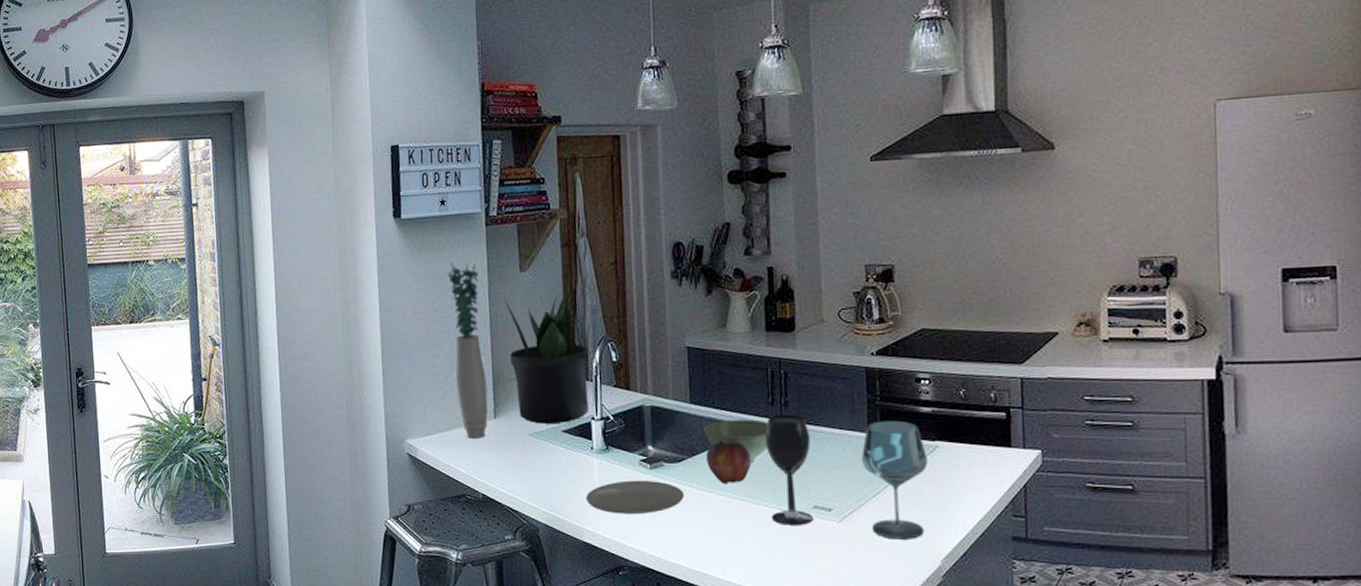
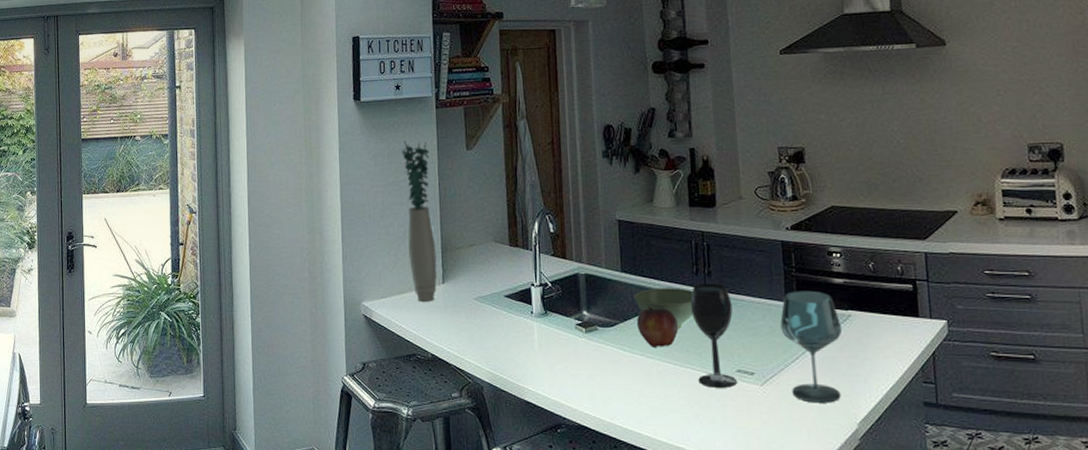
planter: present [504,293,589,424] -> none [452,170,529,289]
plate: present [585,480,684,514] -> none [526,343,617,375]

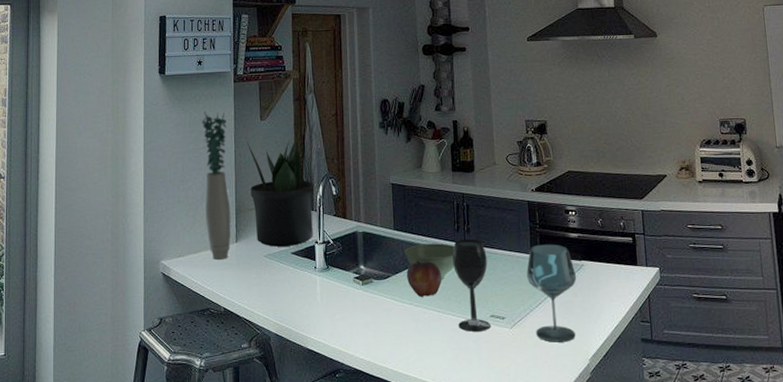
planter: none [452,170,529,289] -> present [247,138,314,247]

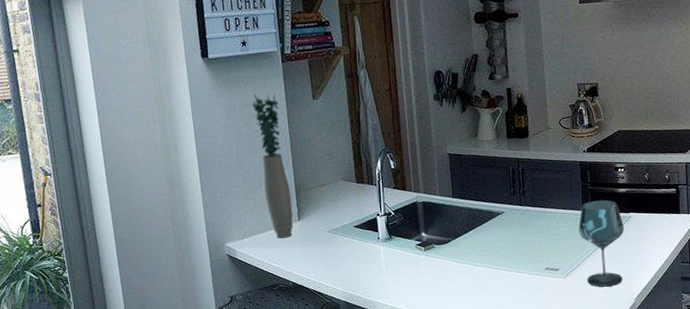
planter: present [247,138,314,247] -> none [300,115,375,222]
bowl: present [404,243,455,280] -> none [463,207,512,241]
fruit: present [407,259,443,297] -> none [466,223,500,257]
wine glass: present [452,238,491,332] -> none [509,200,546,284]

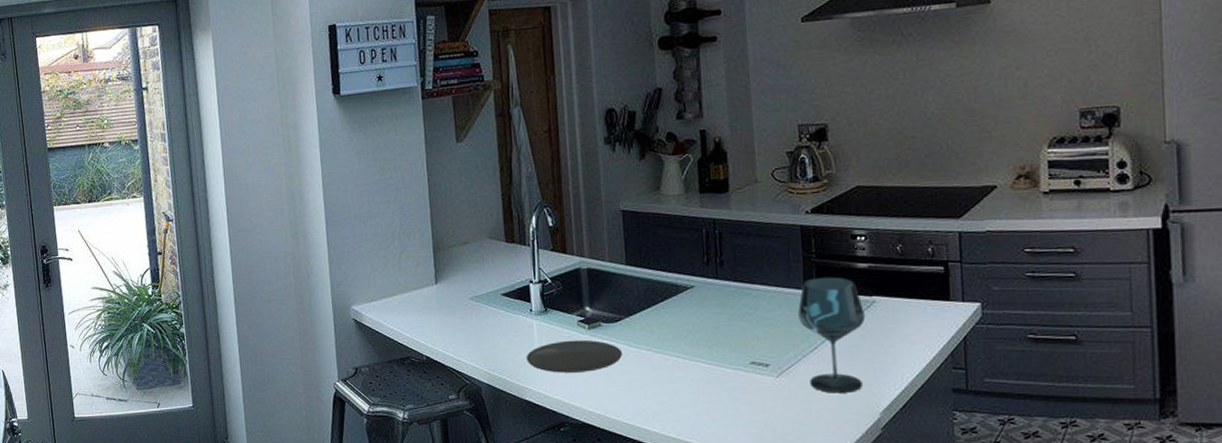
vase: present [252,93,294,239] -> none [387,135,430,304]
plate: none [375,259,451,288] -> present [526,339,622,373]

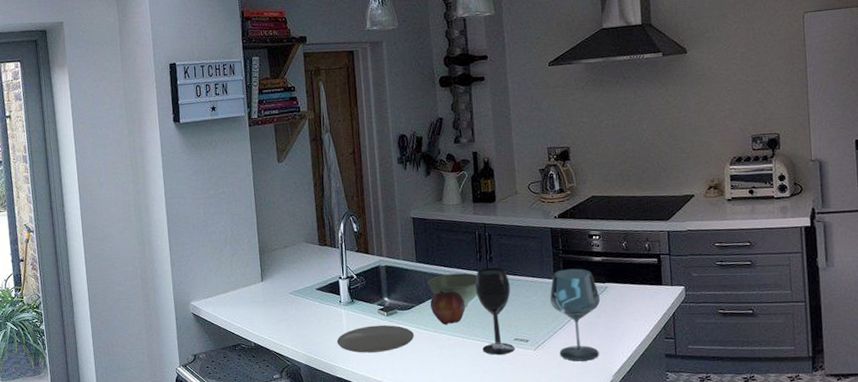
bowl: none [640,279,704,322] -> present [427,273,478,308]
fruit: none [643,299,689,342] -> present [430,289,466,325]
wine glass: none [700,273,752,381] -> present [475,267,515,355]

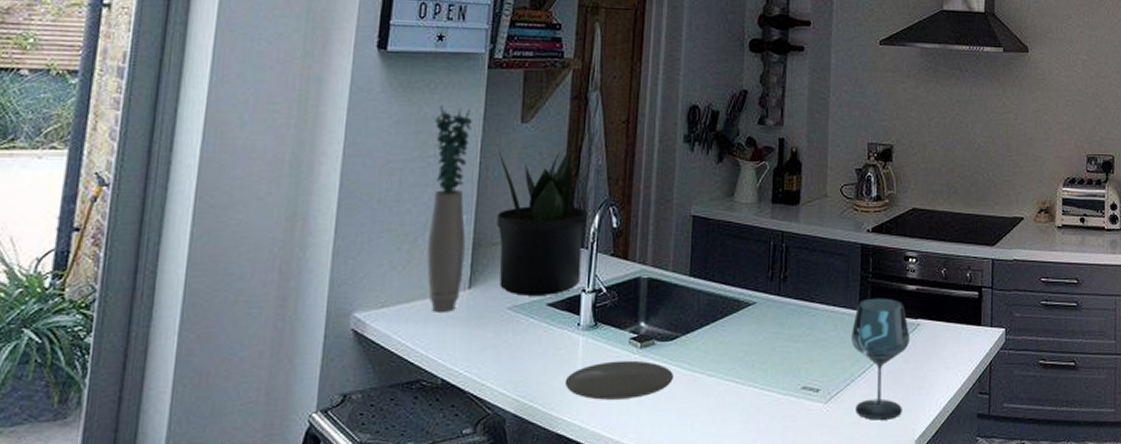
vase: none [220,156,257,299] -> present [427,105,472,312]
planter: none [265,178,337,284] -> present [497,149,587,296]
bowl: present [427,273,478,308] -> none [701,294,766,342]
fruit: present [430,289,466,325] -> none [701,315,747,364]
wine glass: present [475,267,515,355] -> none [760,289,805,408]

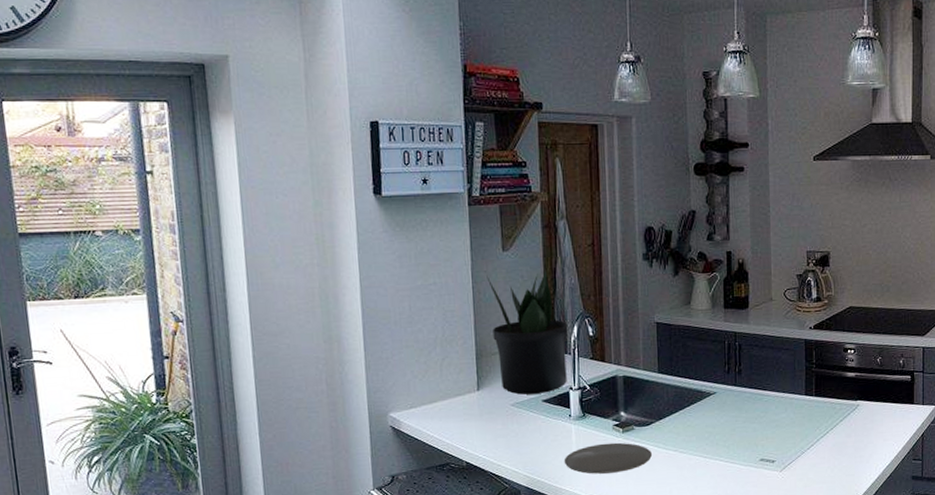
vase: present [427,105,472,312] -> none [431,240,472,410]
wine glass: present [850,298,911,420] -> none [799,384,852,484]

